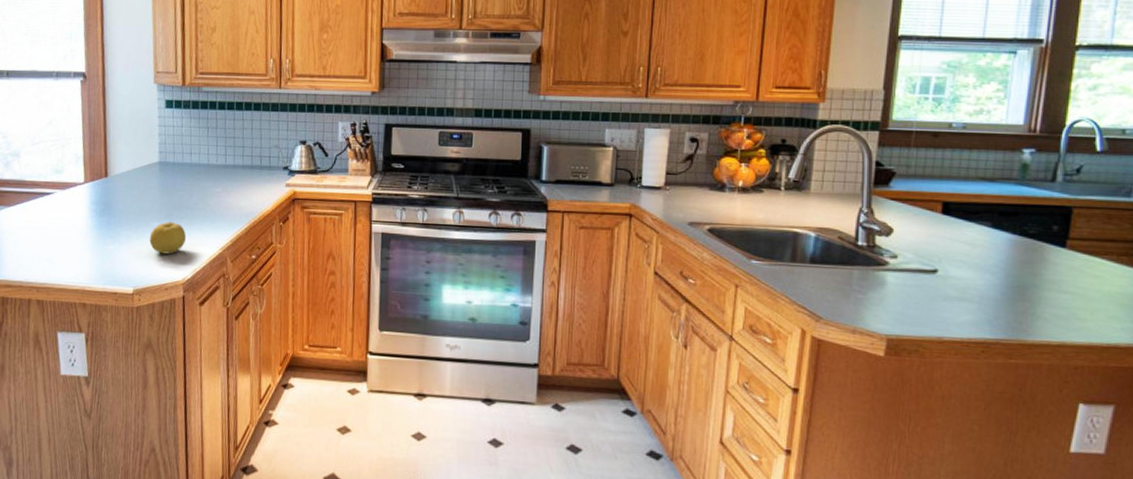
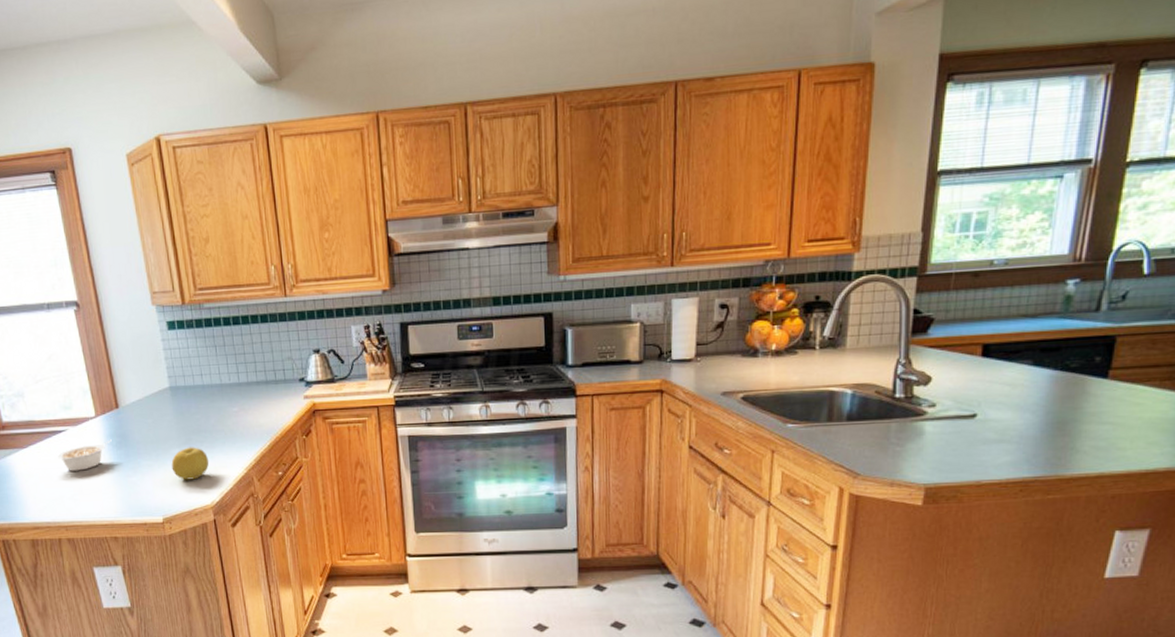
legume: none [41,206,96,234] -> present [57,439,112,471]

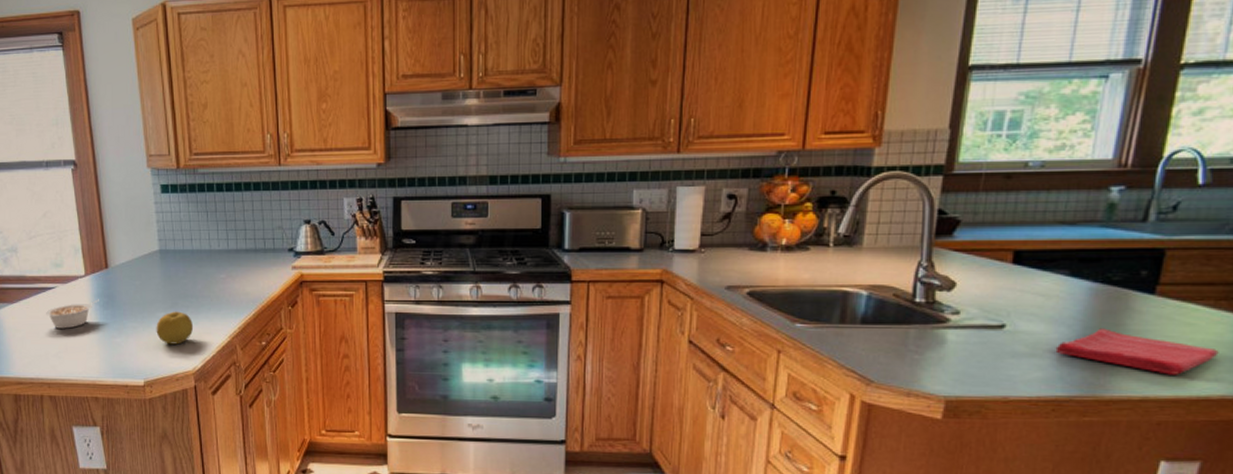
dish towel: none [1021,412,1164,452] -> present [1055,328,1219,375]

